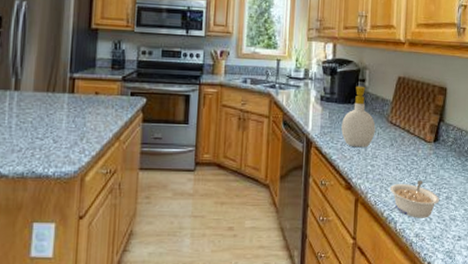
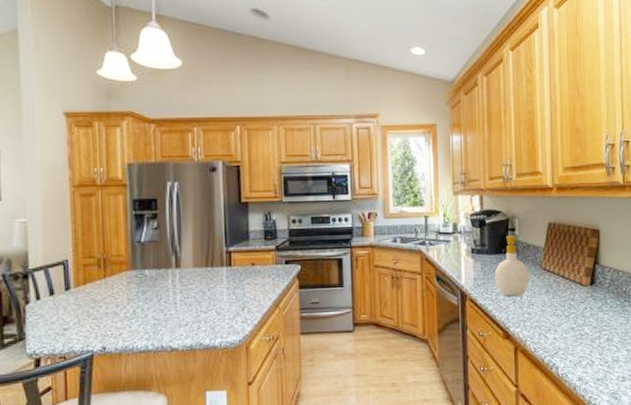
legume: present [390,180,440,218] -> none [549,324,601,362]

